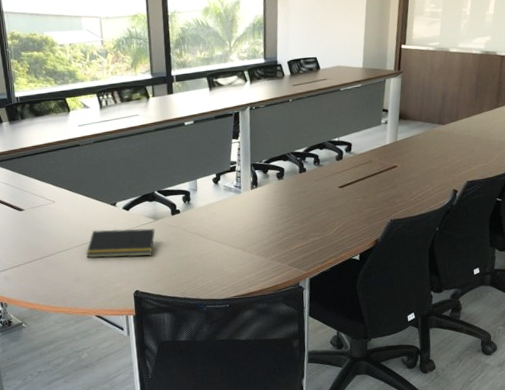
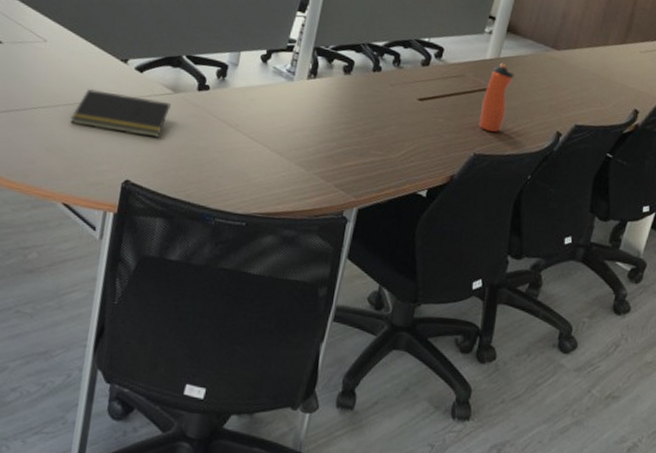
water bottle: none [389,144,411,201] -> present [478,62,515,133]

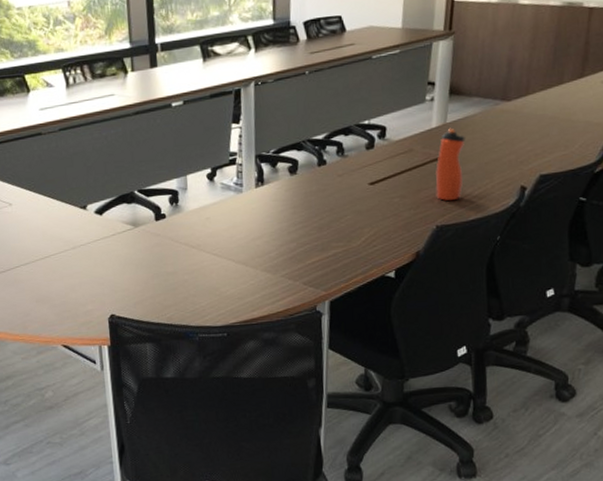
notepad: present [70,89,171,138] -> none [50,237,135,275]

